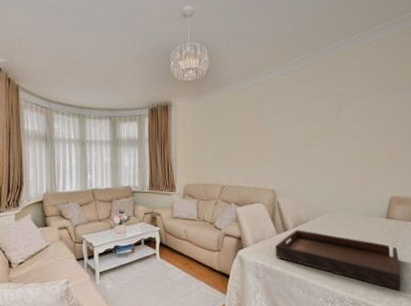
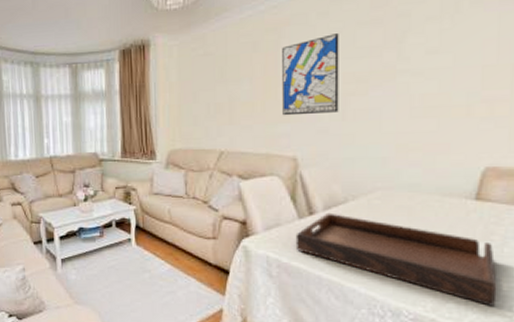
wall art: none [264,105,302,160] -> present [282,34,339,116]

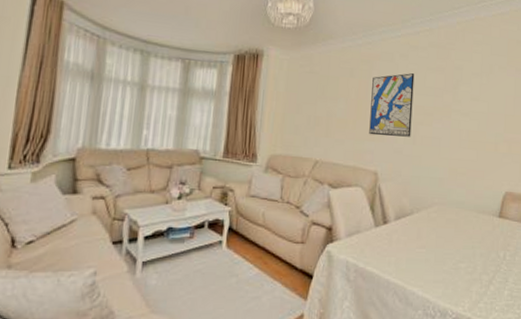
serving tray: present [295,212,497,306] -> none [371,222,511,305]

